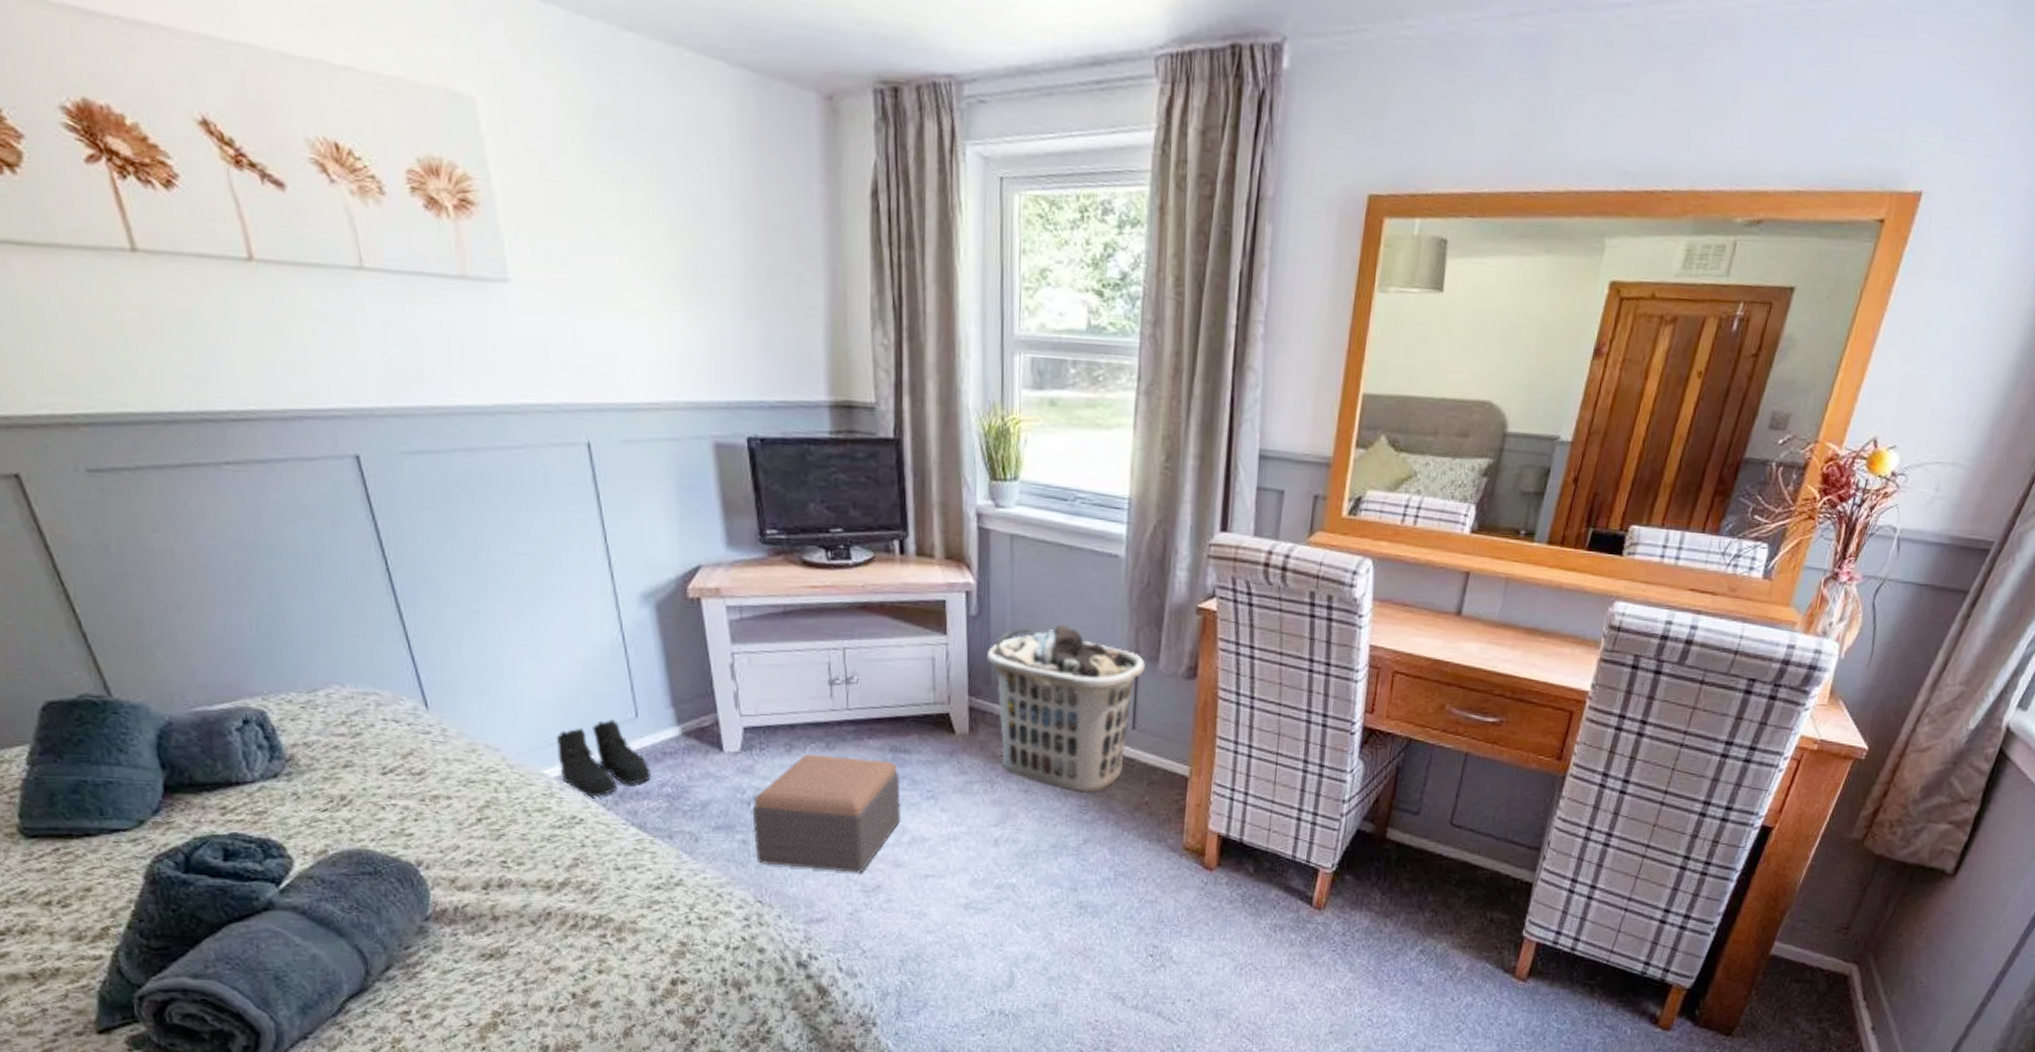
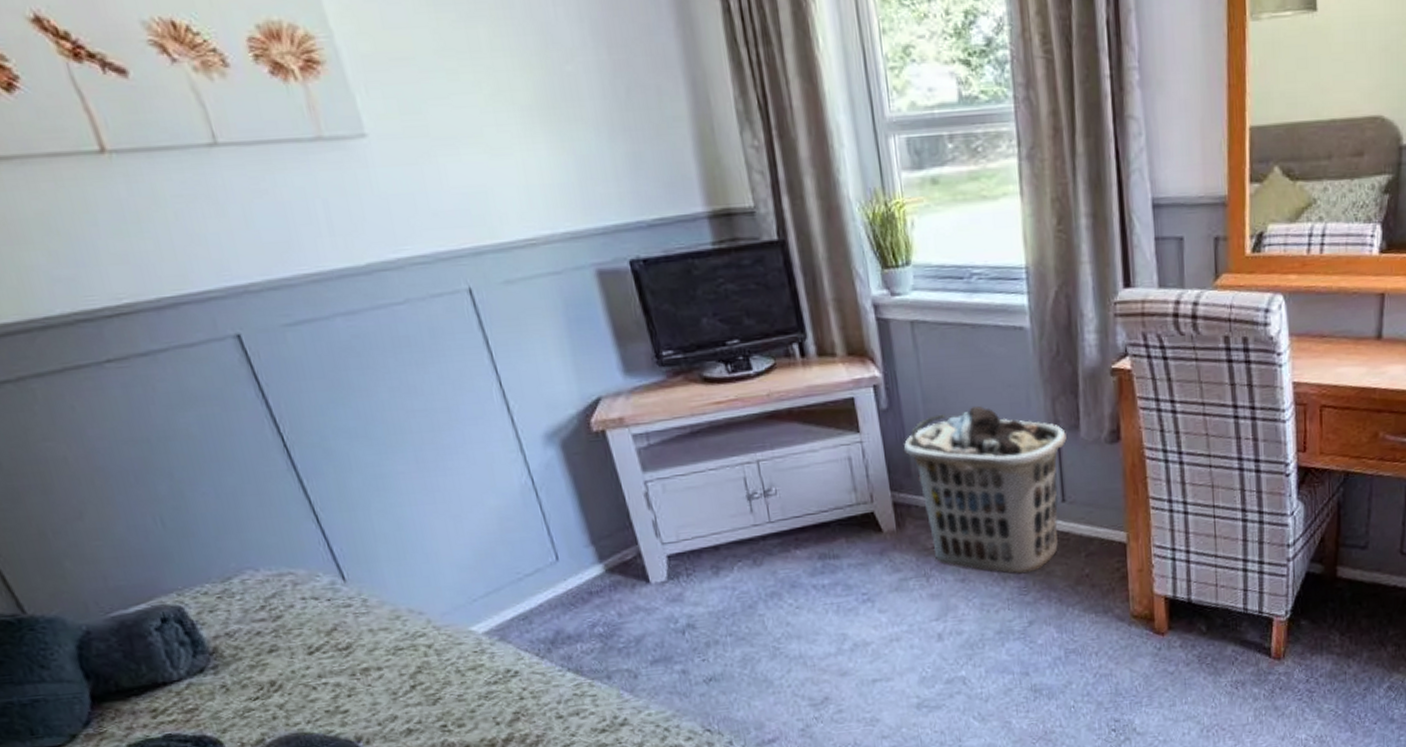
boots: present [557,719,651,797] -> none [479,566,581,649]
footstool: present [752,753,902,873] -> none [687,568,840,692]

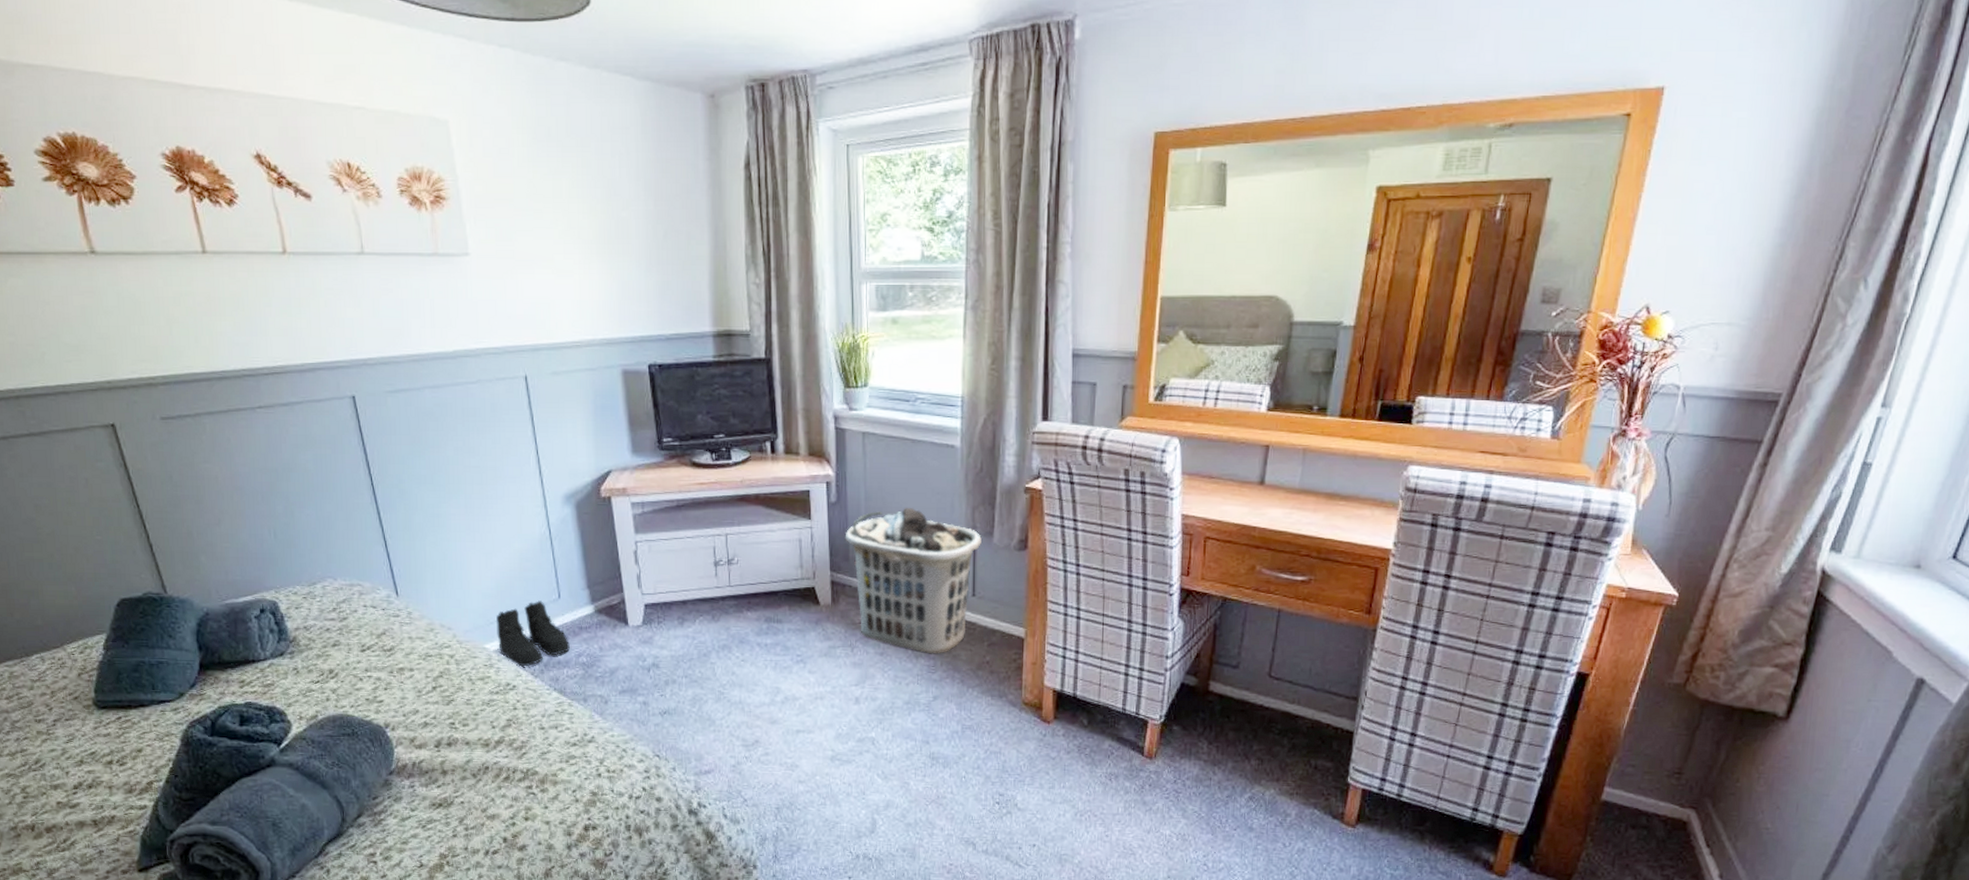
boots: none [479,566,581,649] -> present [496,601,570,667]

